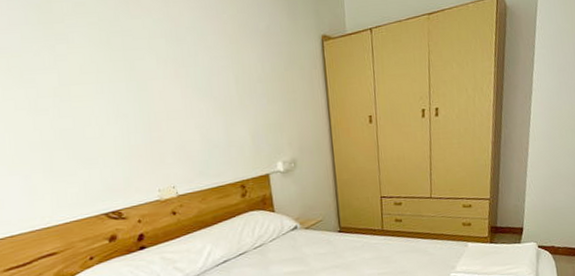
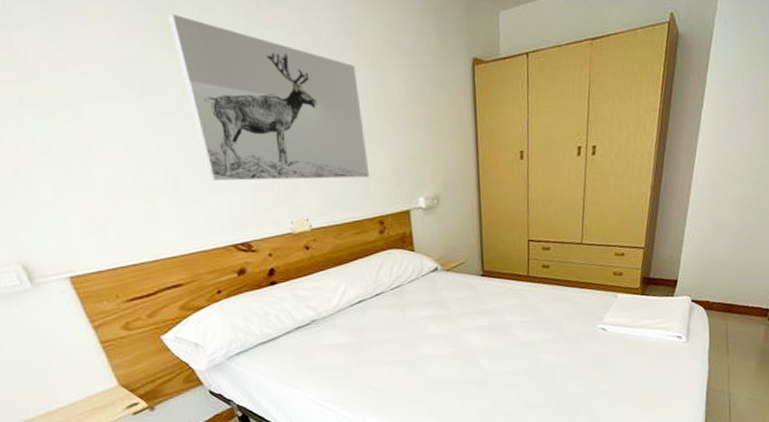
wall art: none [45,8,231,155] -> present [168,13,370,181]

